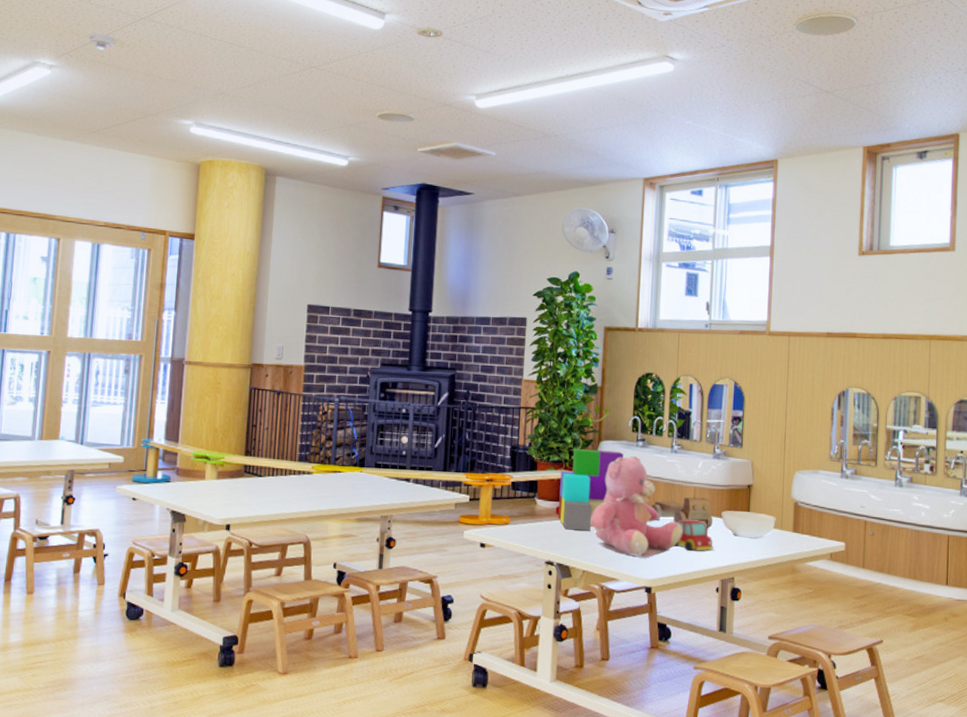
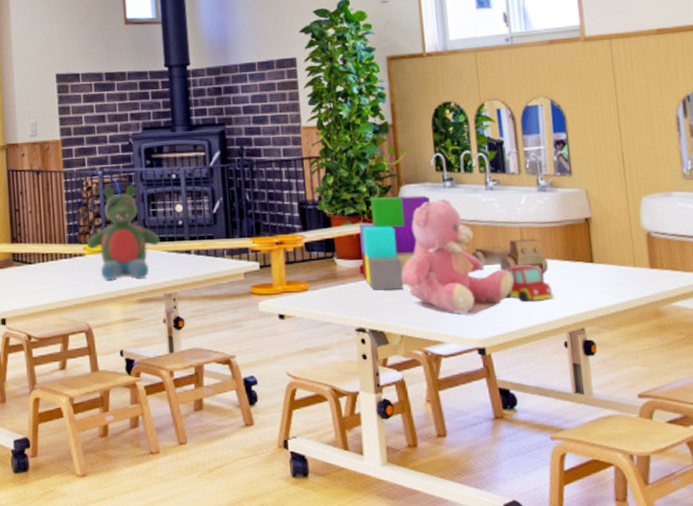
stuffed animal: none [315,413,383,499] -> present [86,185,160,280]
bowl: present [721,510,777,539] -> none [557,249,628,281]

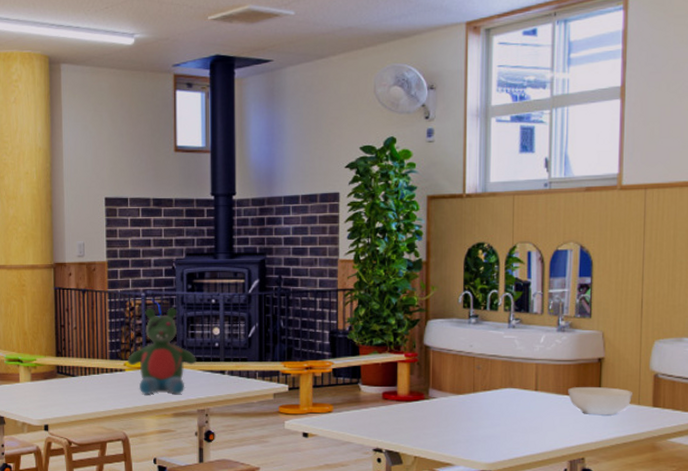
toy blocks: present [359,195,430,291] -> none [384,330,454,415]
teddy bear: present [401,198,514,315] -> none [420,333,524,441]
toy truck: present [470,238,549,274] -> none [486,374,559,407]
toy car: present [504,264,554,302] -> none [514,398,560,431]
bowl: none [557,249,628,281] -> present [568,386,634,416]

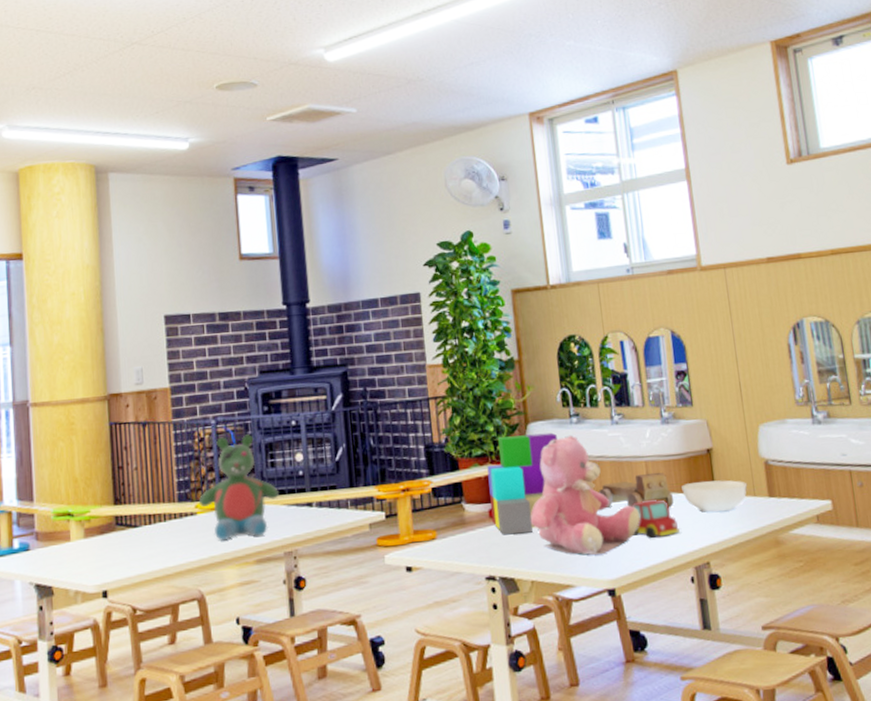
toy blocks: none [384,330,454,415] -> present [487,432,557,535]
teddy bear: none [420,333,524,441] -> present [530,434,641,556]
toy truck: none [486,374,559,407] -> present [598,472,674,508]
toy car: none [514,398,560,431] -> present [632,499,680,538]

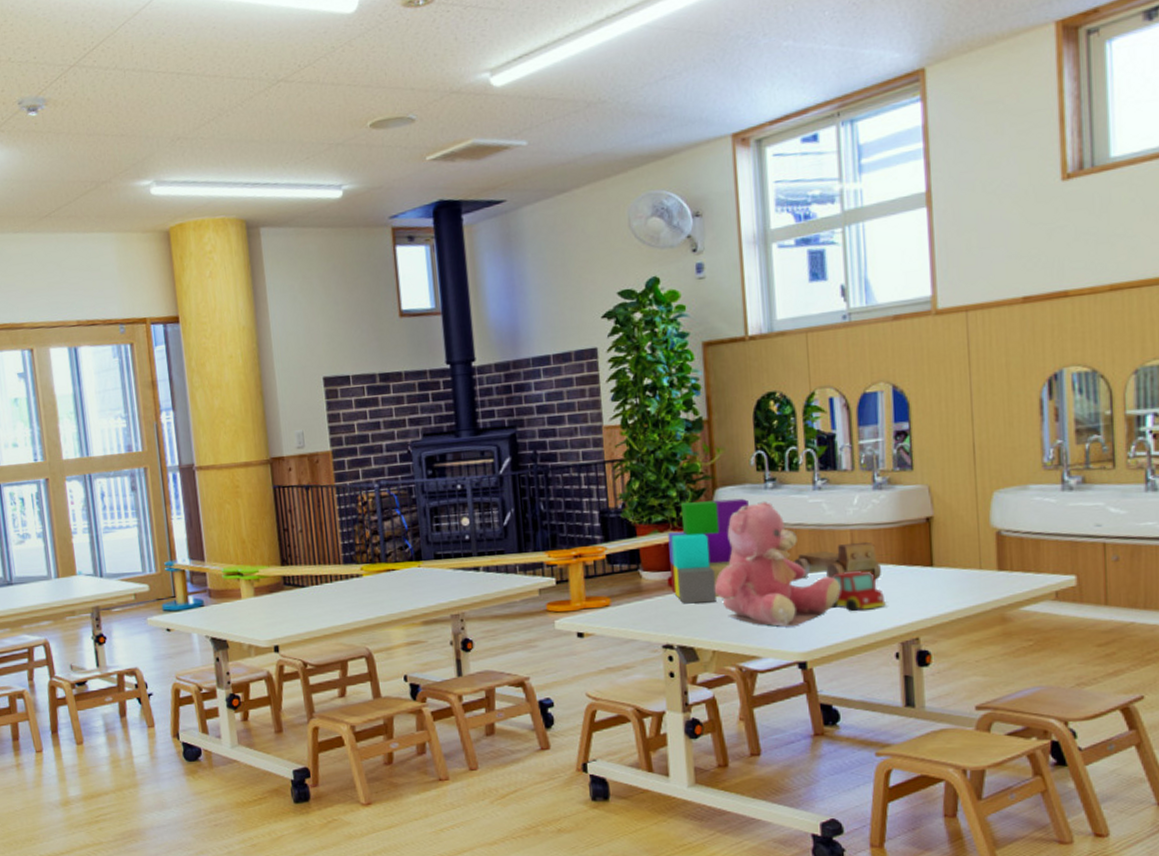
stuffed animal: present [198,434,279,540] -> none [364,498,445,602]
bowl: present [681,480,748,513] -> none [892,551,973,586]

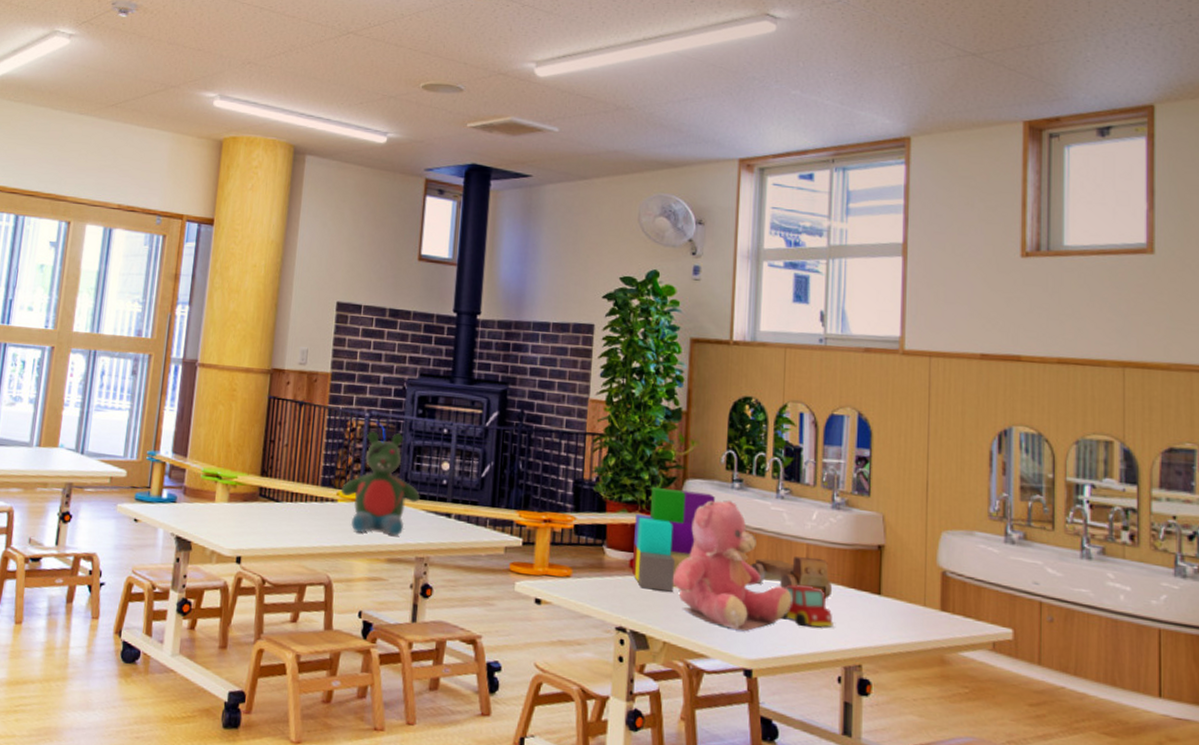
stuffed animal: none [364,498,445,602] -> present [341,431,420,536]

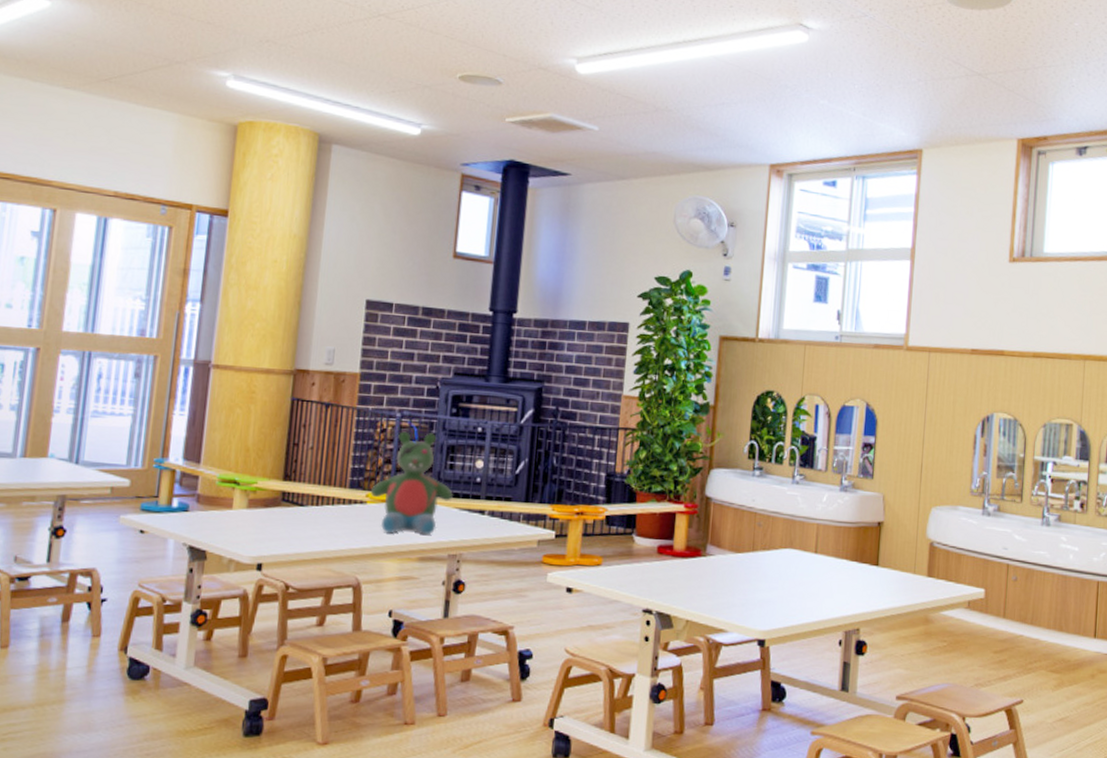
toy blocks: present [631,487,715,592] -> none [658,478,737,574]
teddy bear: present [672,499,792,632] -> none [696,486,803,606]
toy truck: present [750,556,833,599] -> none [766,535,838,572]
toy car: present [780,584,833,627] -> none [791,561,837,598]

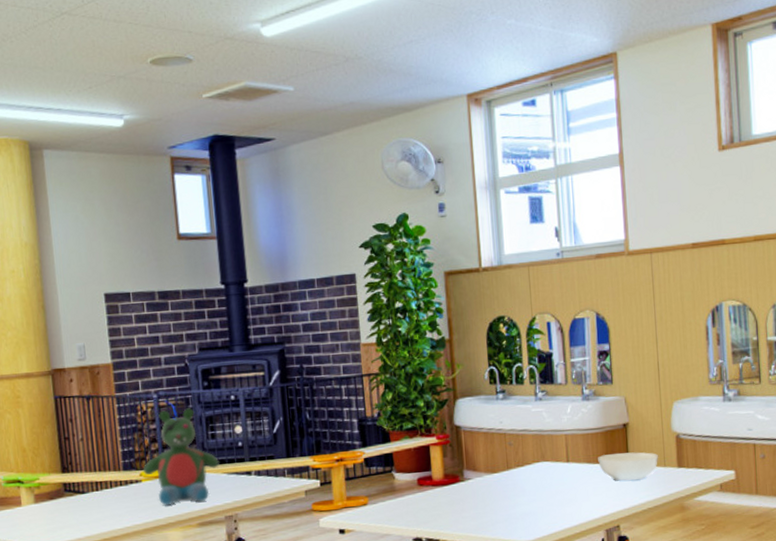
bowl: none [847,551,910,584] -> present [598,452,659,482]

